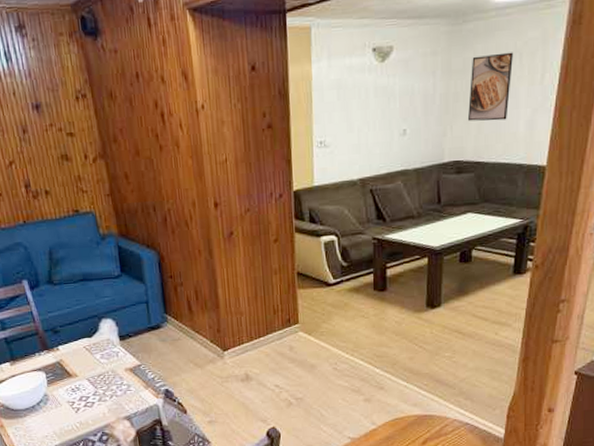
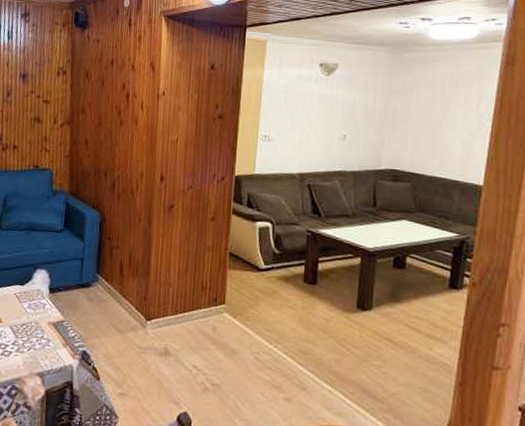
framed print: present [467,52,513,121] -> none [405,81,449,139]

